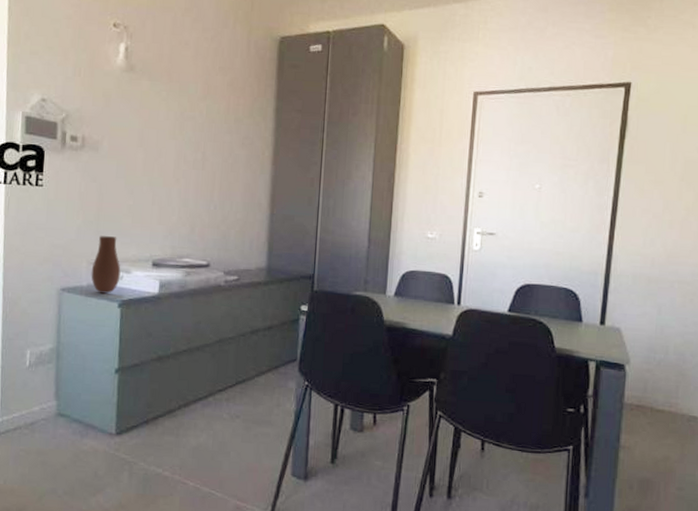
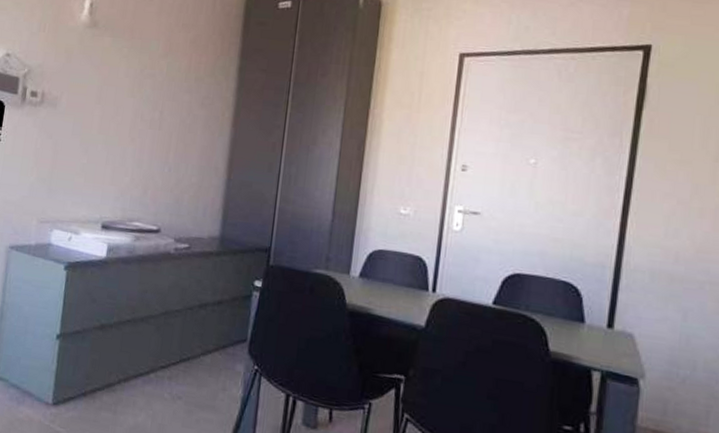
vase: present [91,236,121,294] -> none [40,194,70,255]

